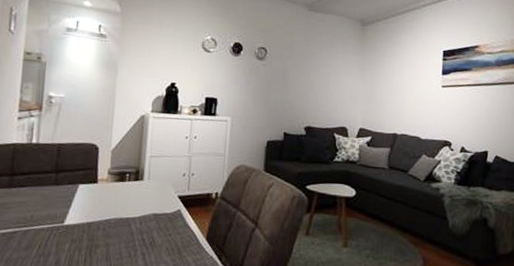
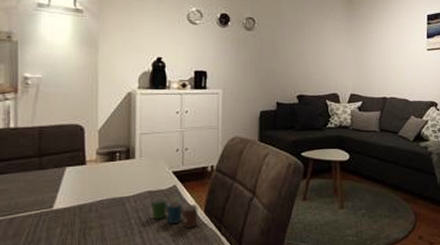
cup: none [155,221,201,254] -> present [151,198,198,228]

